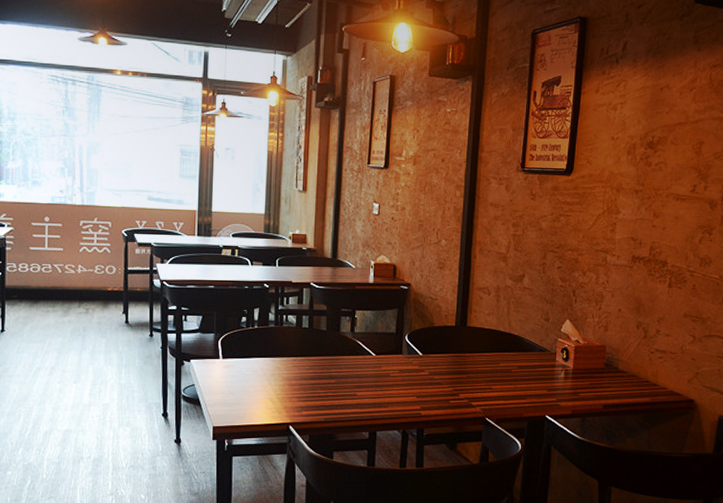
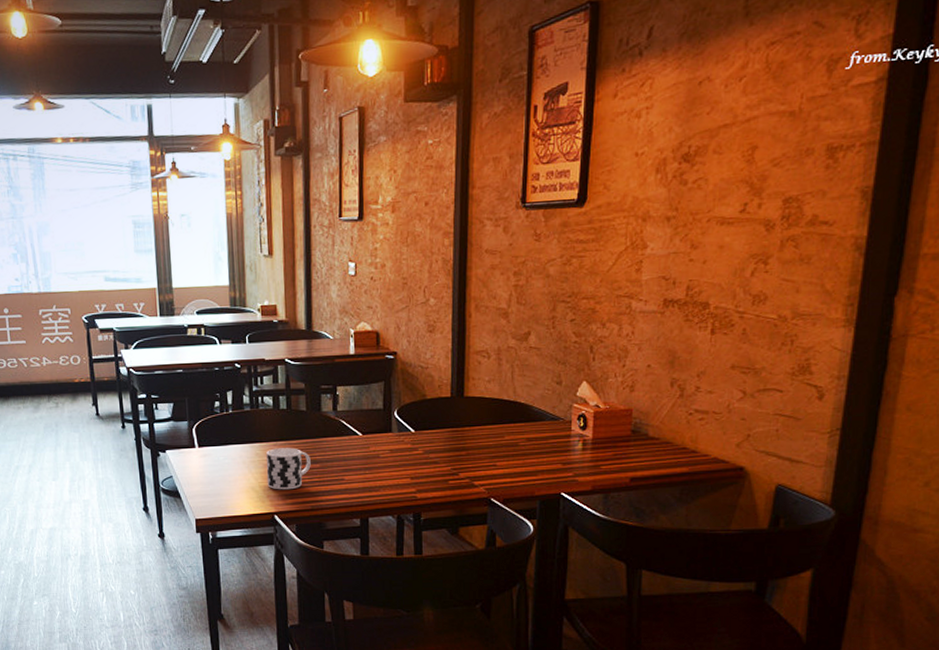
cup: none [285,363,327,402] -> present [266,448,311,490]

